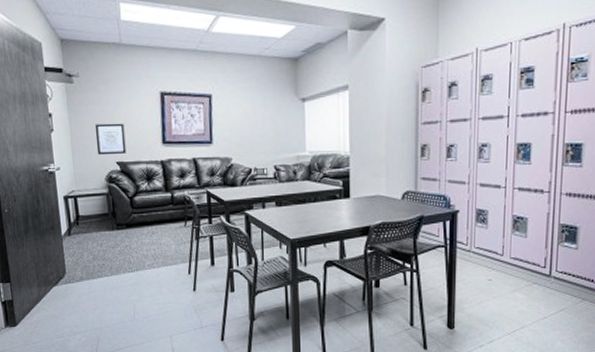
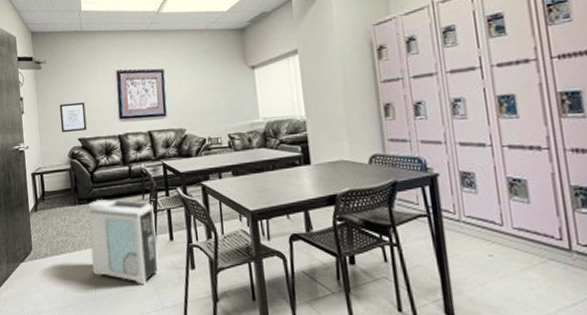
air purifier: none [127,224,199,306] -> present [88,199,159,284]

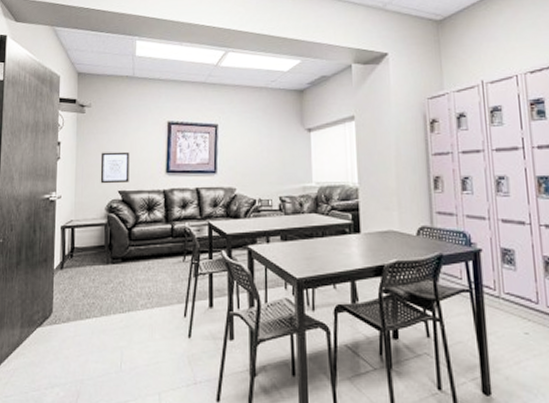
air purifier: present [88,199,159,284] -> none [119,258,194,356]

